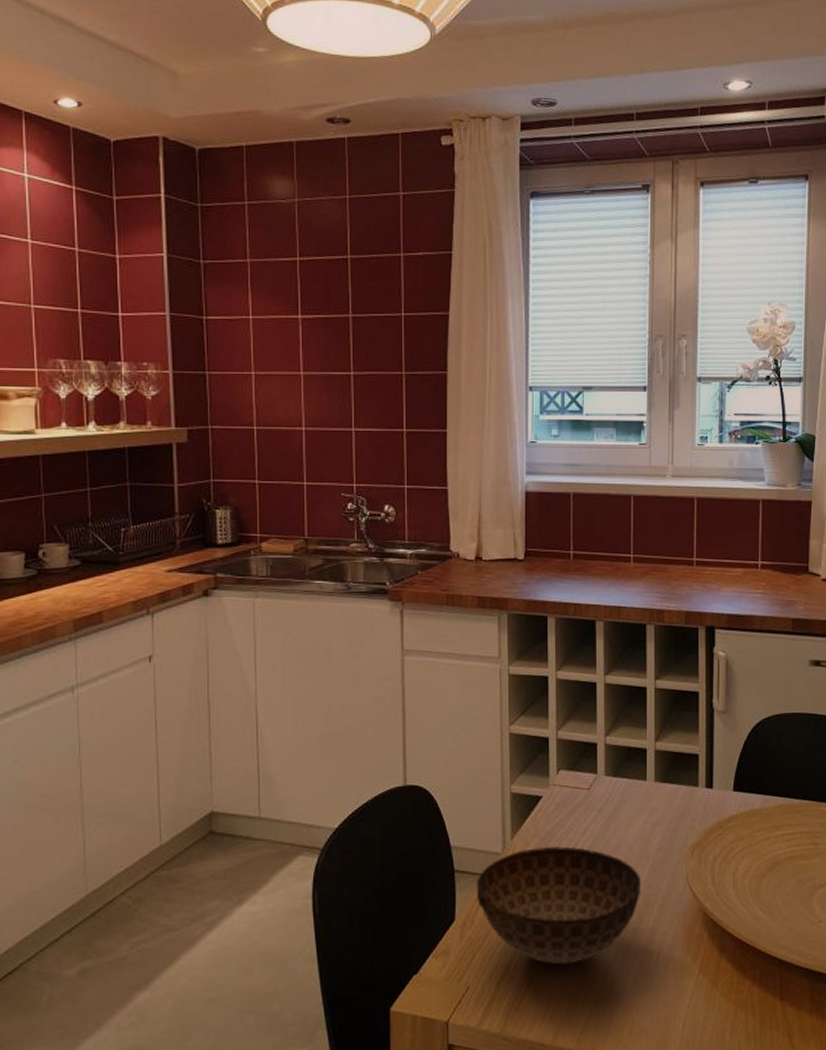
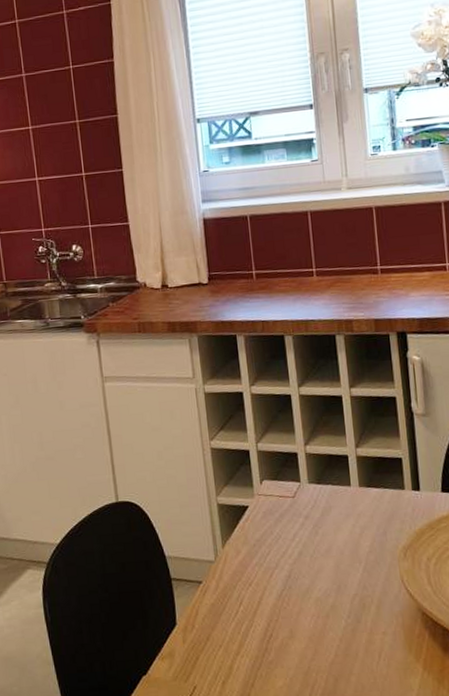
bowl: present [476,846,642,965] -> none [193,552,356,665]

